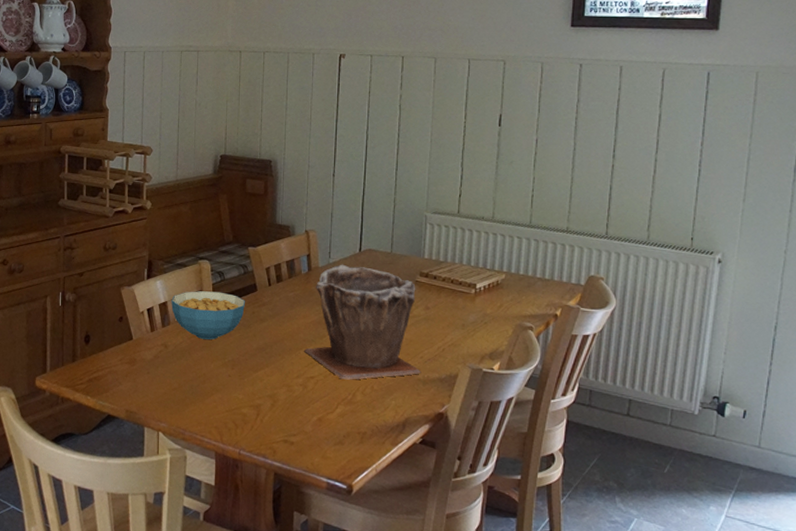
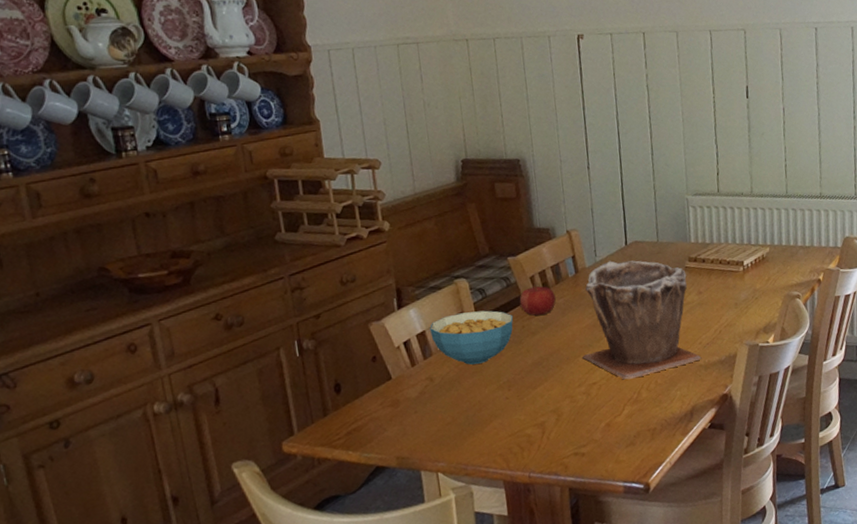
fruit: none [253,275,287,304] -> present [519,284,556,316]

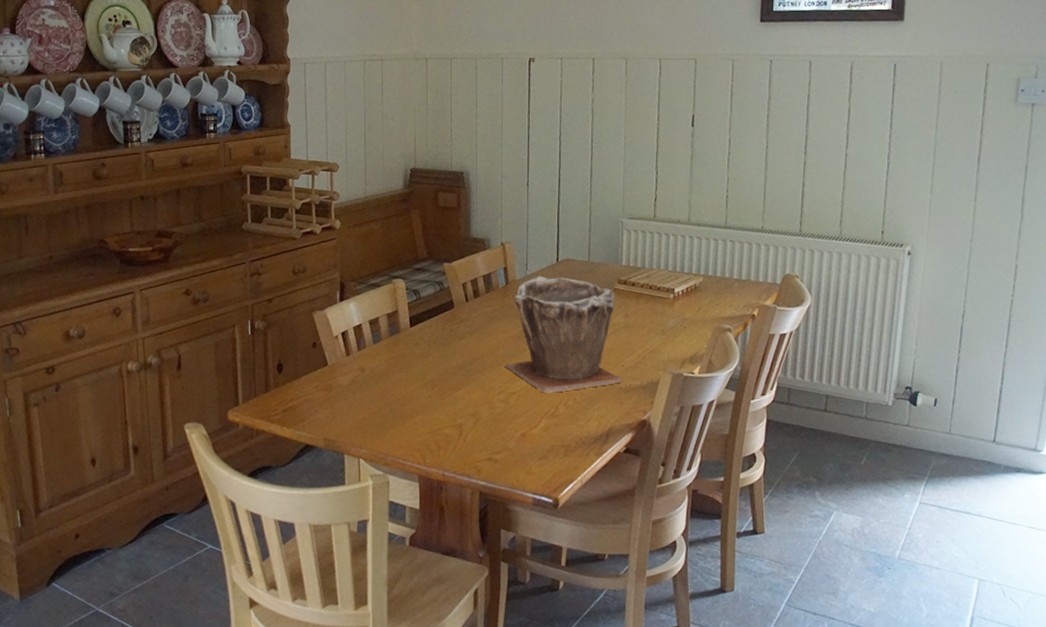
cereal bowl: present [430,310,514,365] -> none [366,311,443,361]
fruit: present [519,284,556,316] -> none [450,291,485,321]

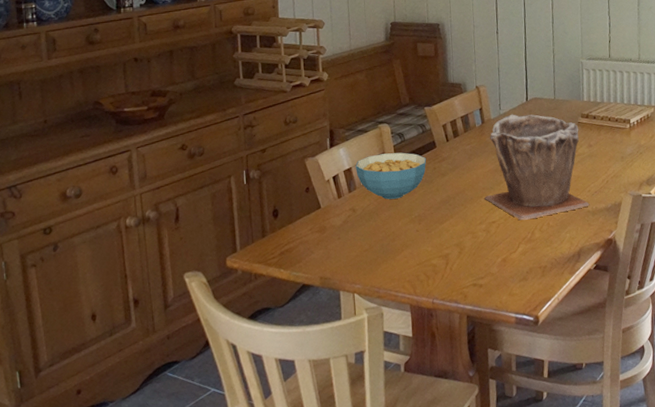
cereal bowl: none [366,311,443,361] -> present [355,152,427,199]

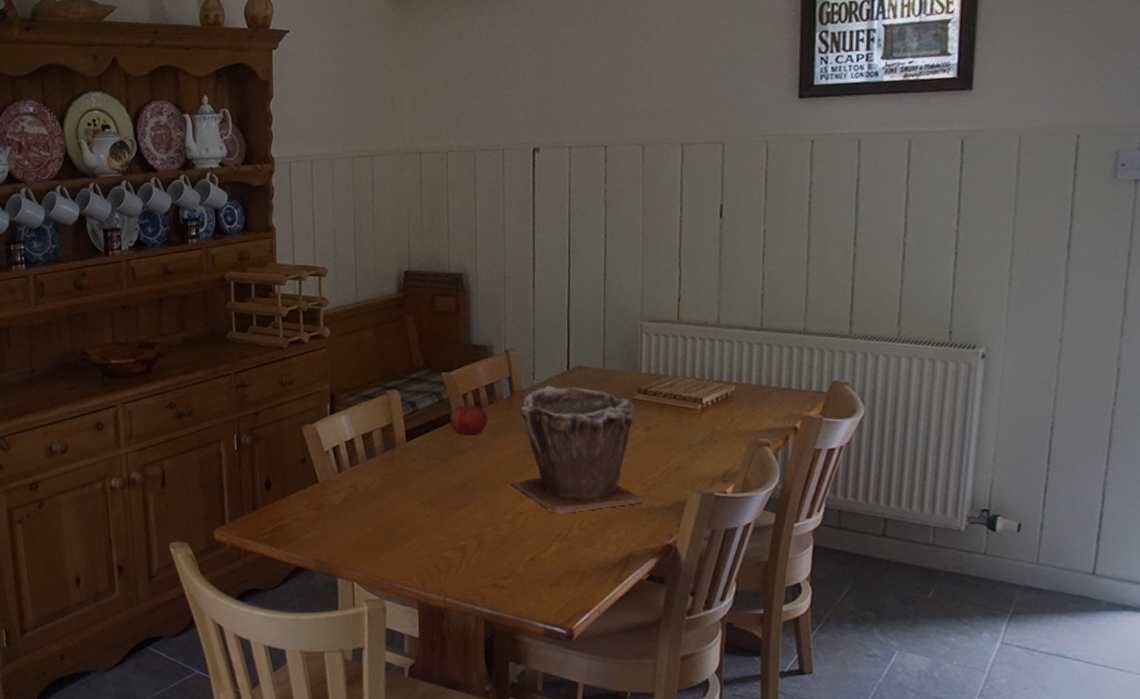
cereal bowl: present [355,152,427,199] -> none [359,424,442,477]
fruit: none [432,132,464,159] -> present [449,402,487,435]

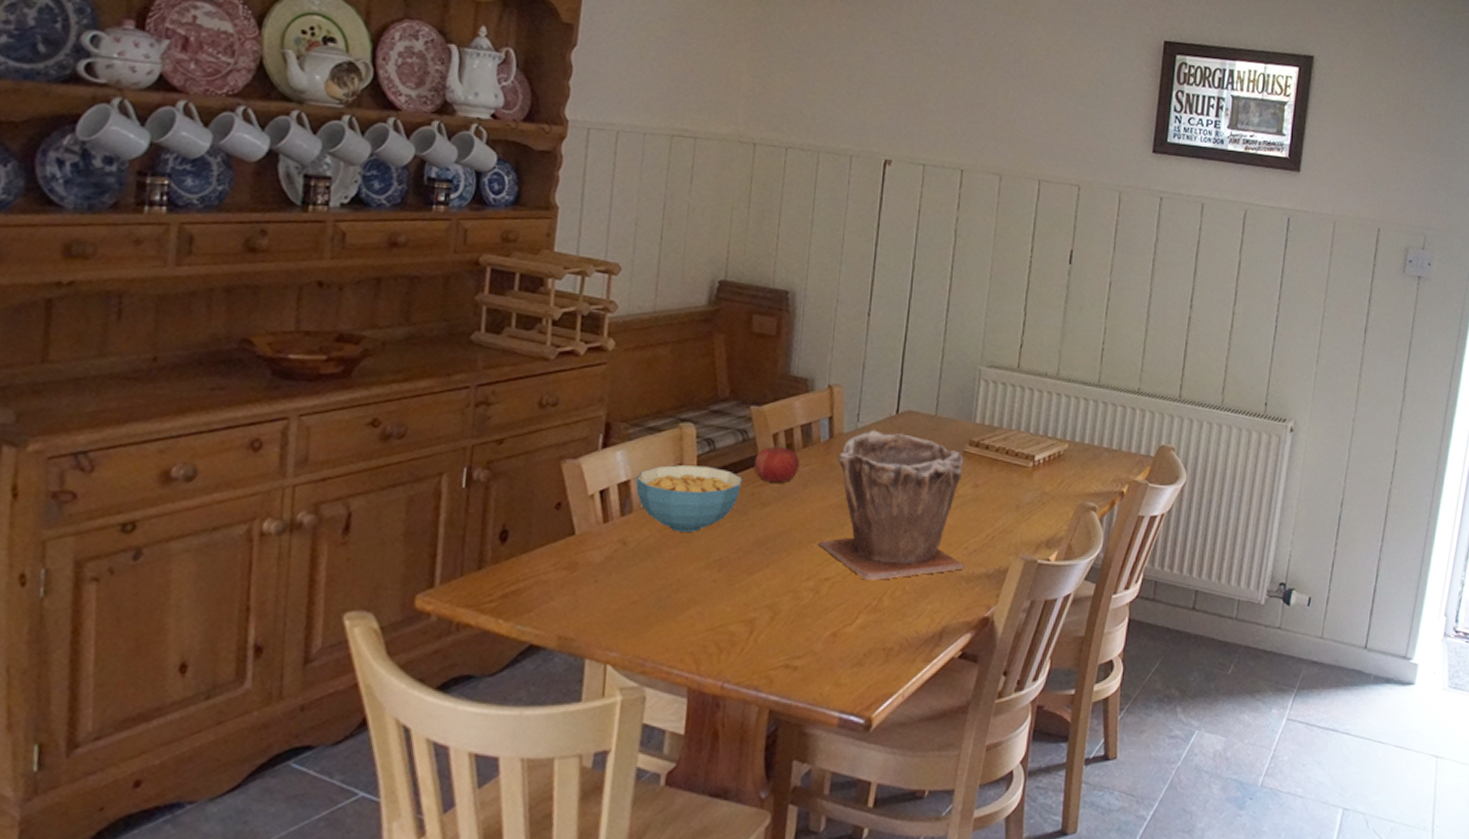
cereal bowl: none [359,424,442,477] -> present [636,465,743,532]

